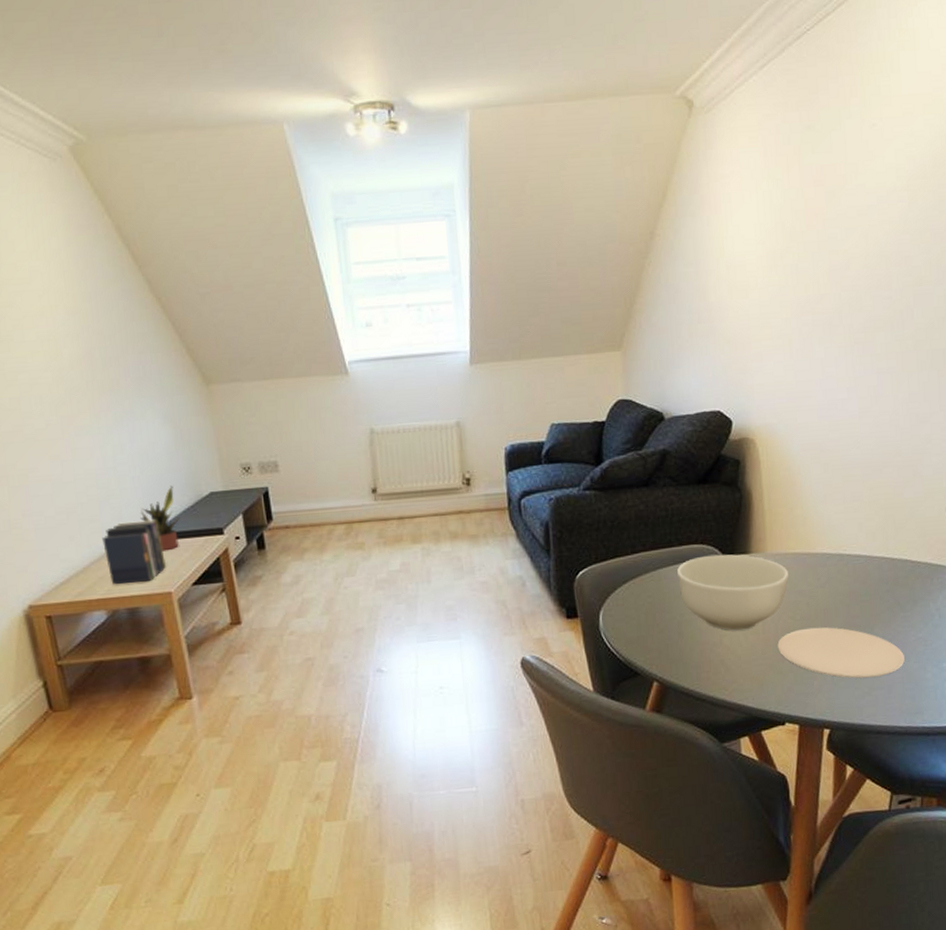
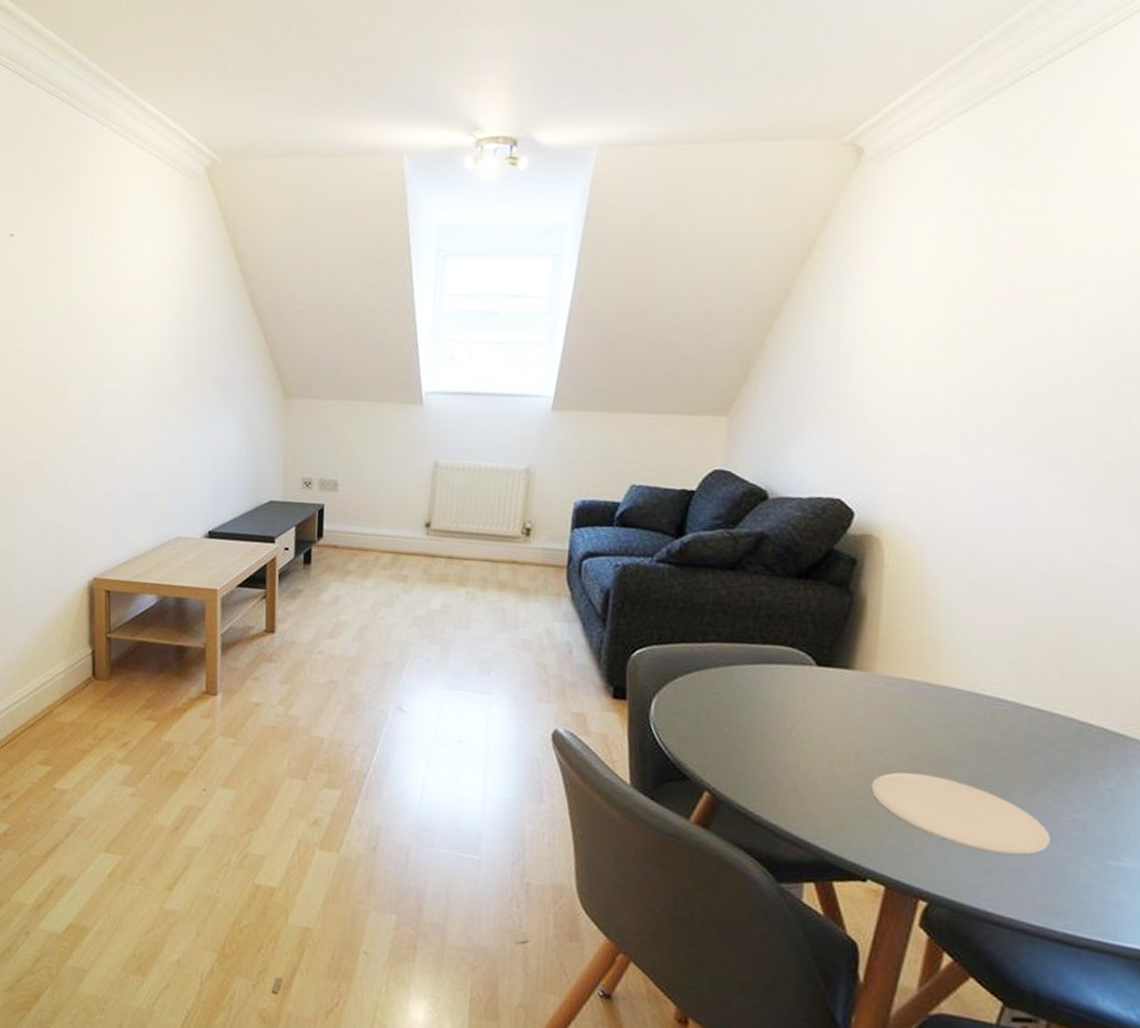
books: present [102,519,166,584] -> none [166,515,218,575]
potted plant: present [140,485,180,551] -> none [203,488,238,550]
bowl: present [677,554,789,631] -> none [754,661,902,758]

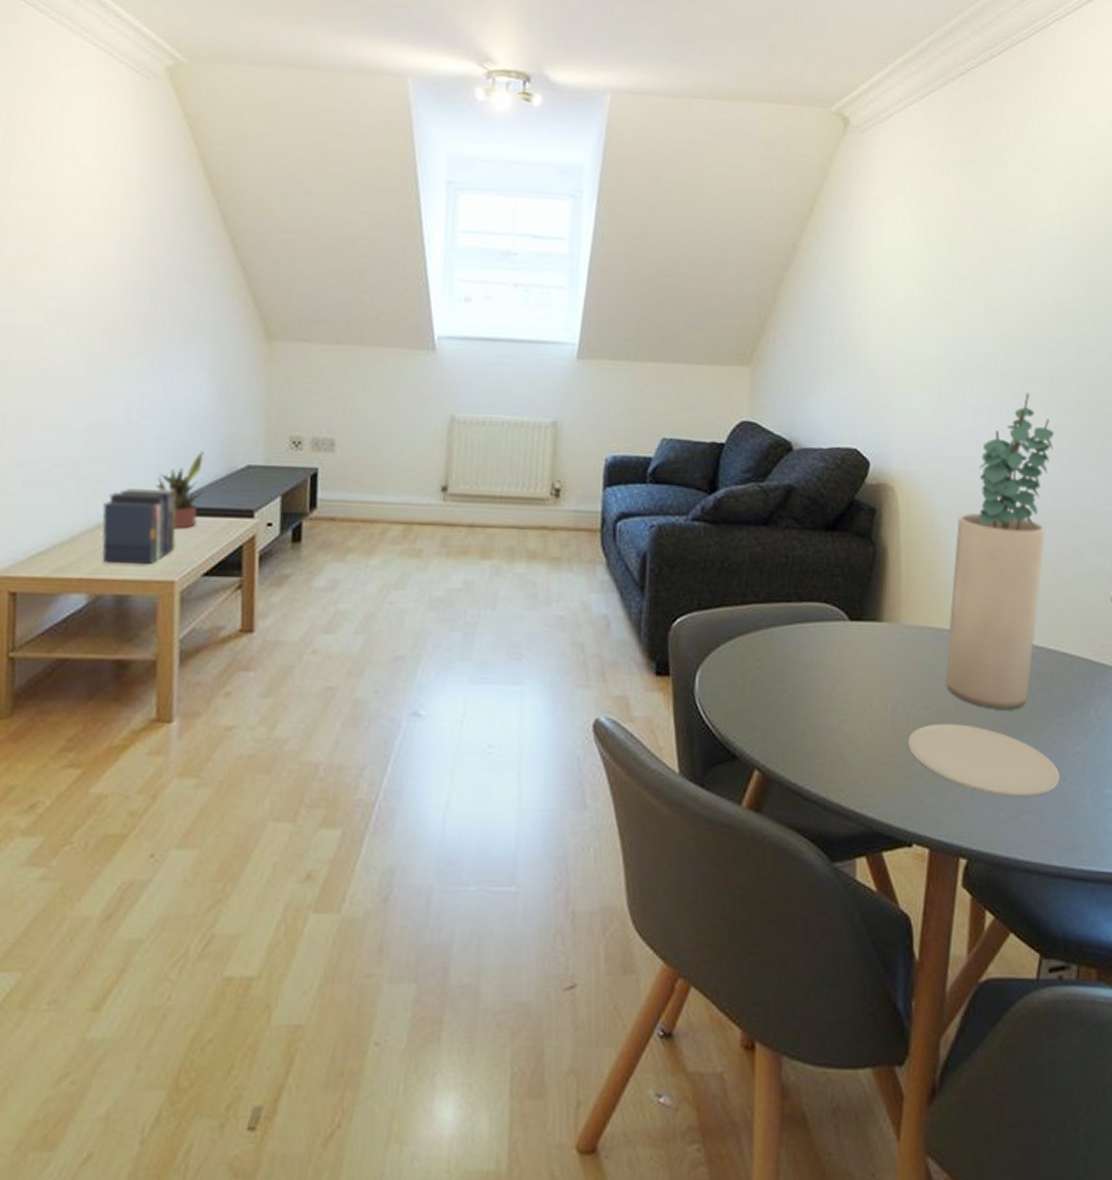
books: none [166,515,218,575] -> present [102,487,176,564]
potted plant: none [203,488,238,550] -> present [156,451,205,529]
vase: none [920,443,1091,769] -> present [945,393,1054,709]

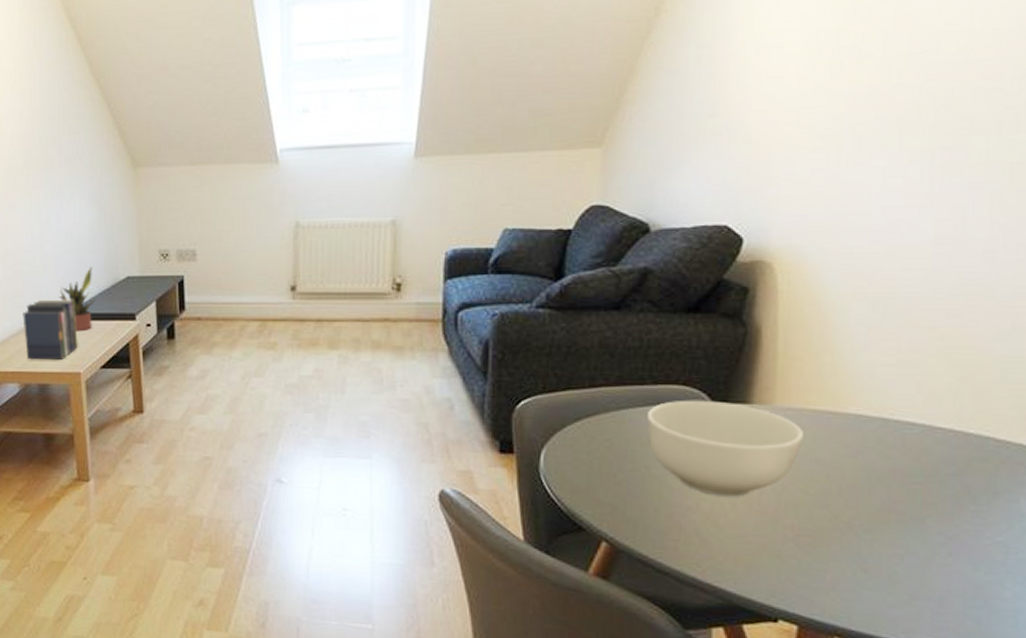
bowl: none [794,617,926,716] -> present [647,400,805,497]
plate: present [908,723,1060,796] -> none [777,506,970,584]
vase: present [945,393,1054,709] -> none [826,146,997,495]

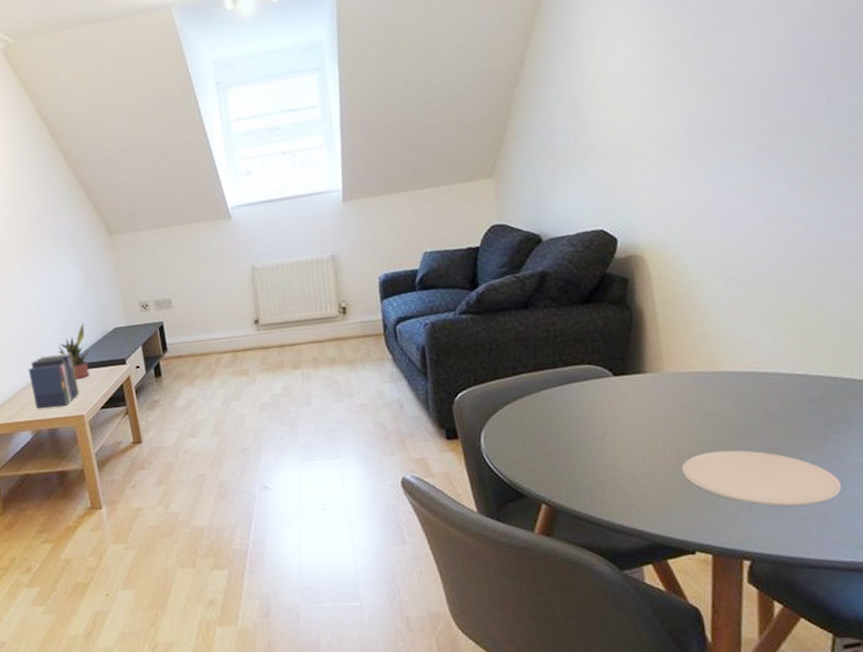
bowl: present [647,400,805,497] -> none [563,374,692,453]
plate: none [777,506,970,584] -> present [681,450,841,507]

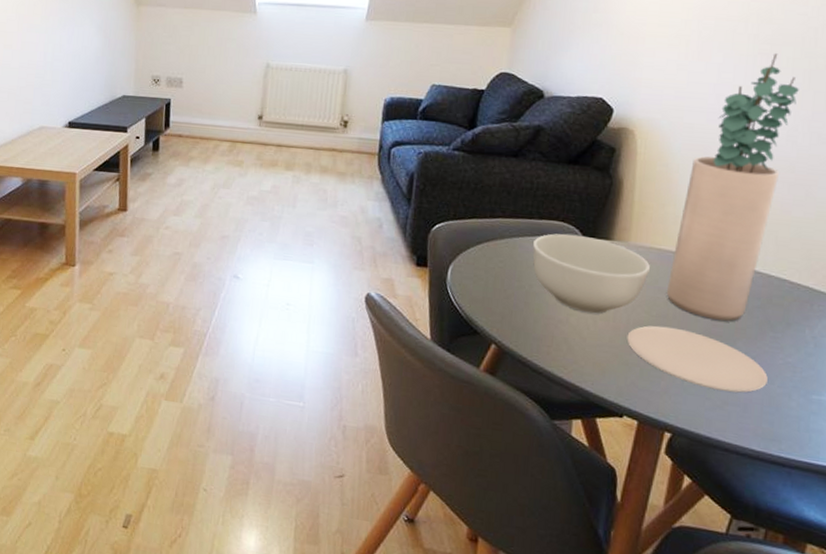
books: present [28,352,79,408] -> none [30,108,77,161]
potted plant: present [58,323,90,380] -> none [63,84,95,138]
bowl: none [563,374,692,453] -> present [532,233,651,314]
vase: none [711,146,808,434] -> present [666,53,799,321]

